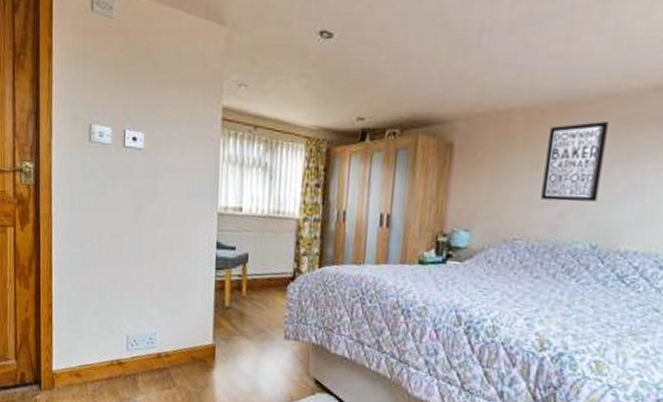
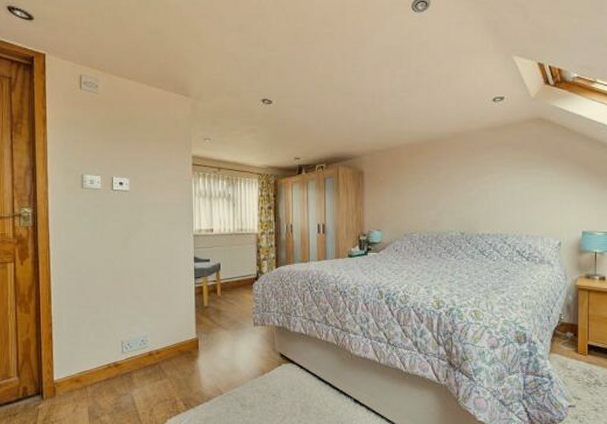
wall art: present [541,122,608,202] -> none [425,151,460,205]

